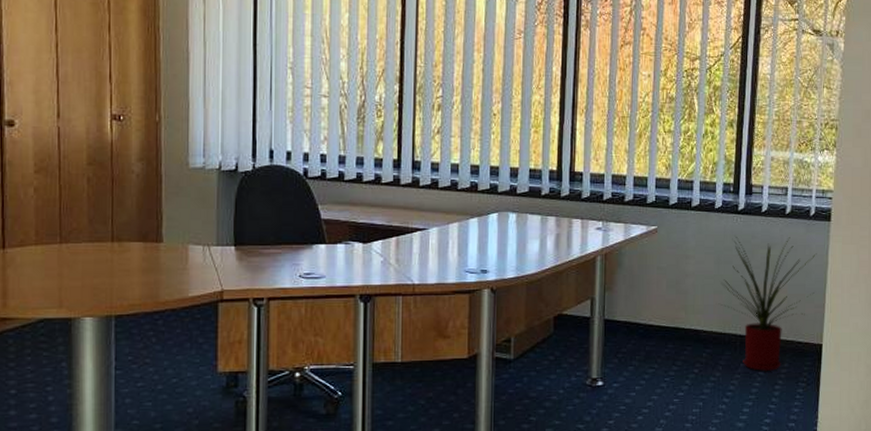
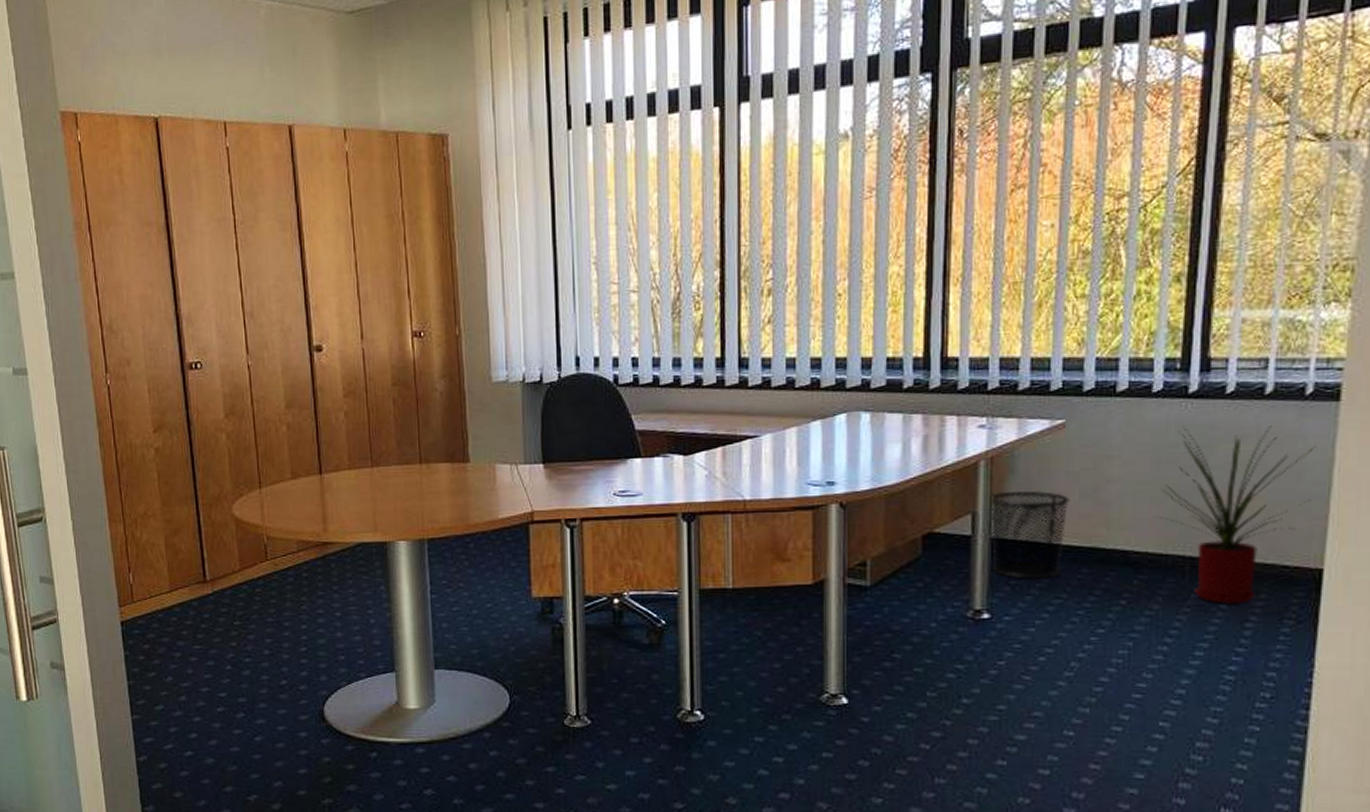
waste bin: none [604,281,660,354] -> present [990,490,1070,580]

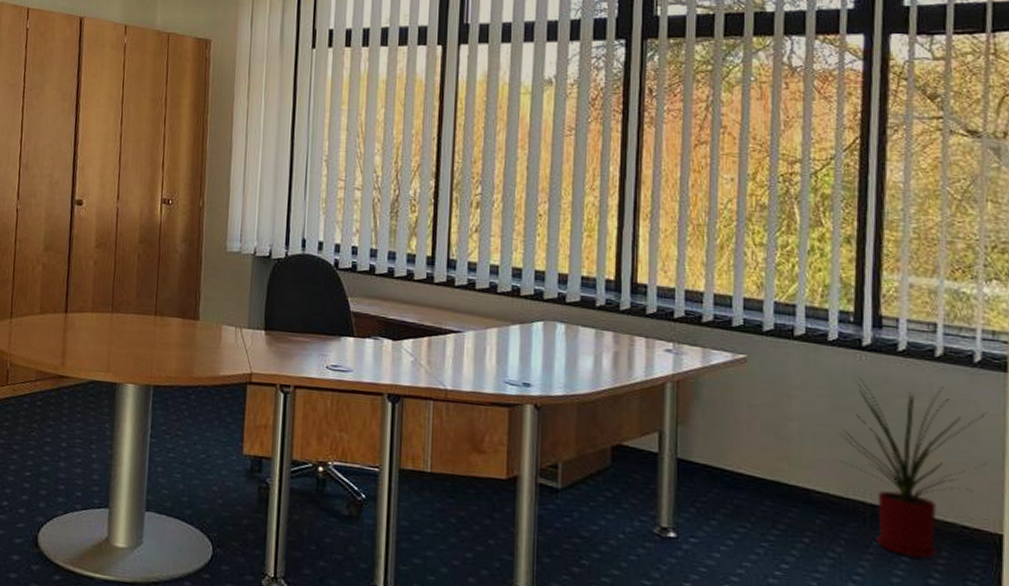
waste bin: present [990,490,1070,580] -> none [676,415,752,506]

